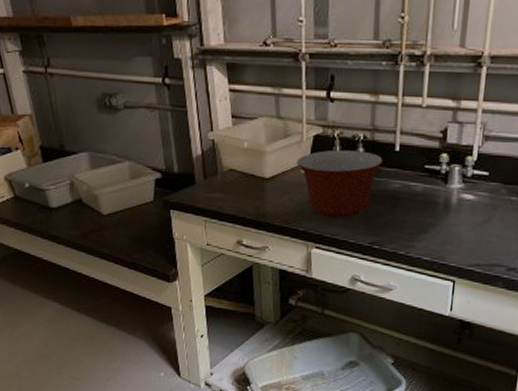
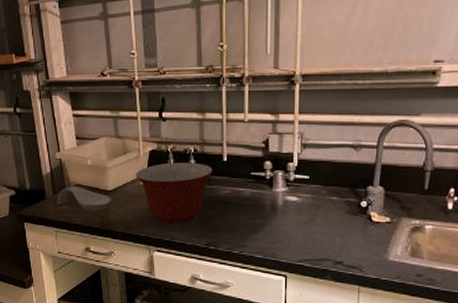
spoon rest: none [207,171,269,202] -> present [57,187,112,212]

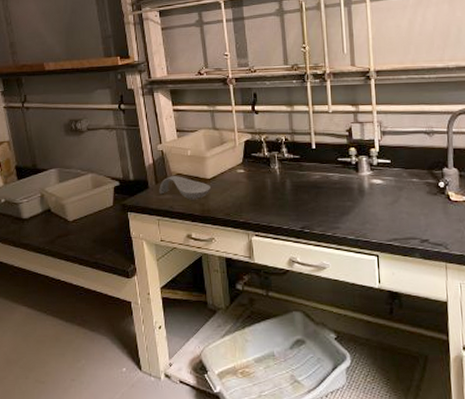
mixing bowl: present [136,162,213,223] -> none [233,150,304,208]

